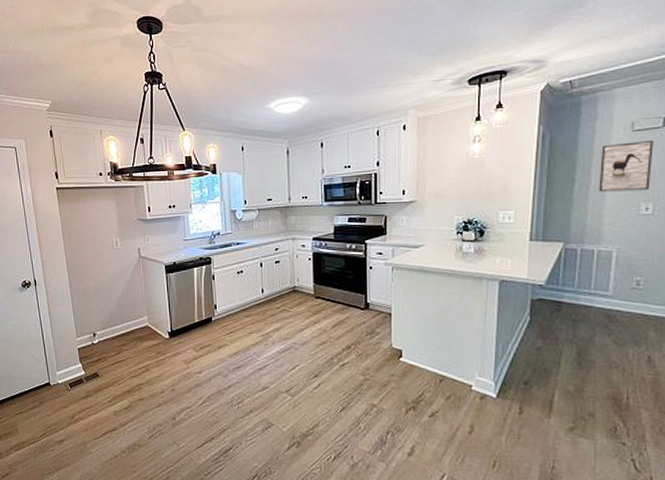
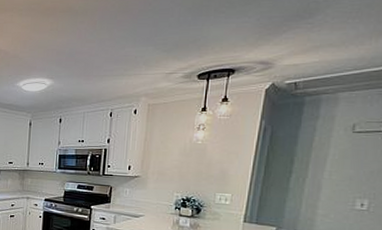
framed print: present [598,141,653,192] -> none [315,142,374,188]

